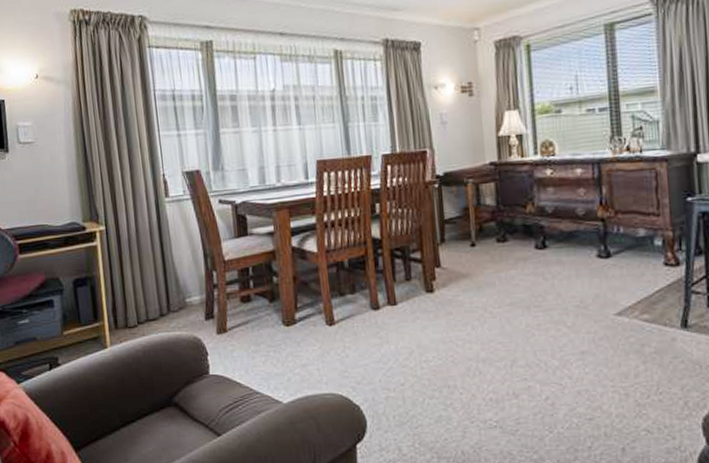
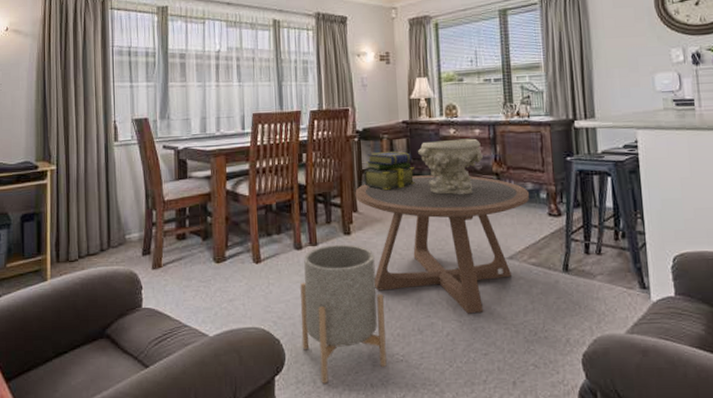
planter: none [379,302,479,451] -> present [300,244,387,383]
coffee table: none [437,223,642,376] -> present [355,175,530,314]
stack of books: none [446,198,506,241] -> present [364,152,415,190]
decorative bowl: none [509,179,587,245] -> present [418,138,484,195]

